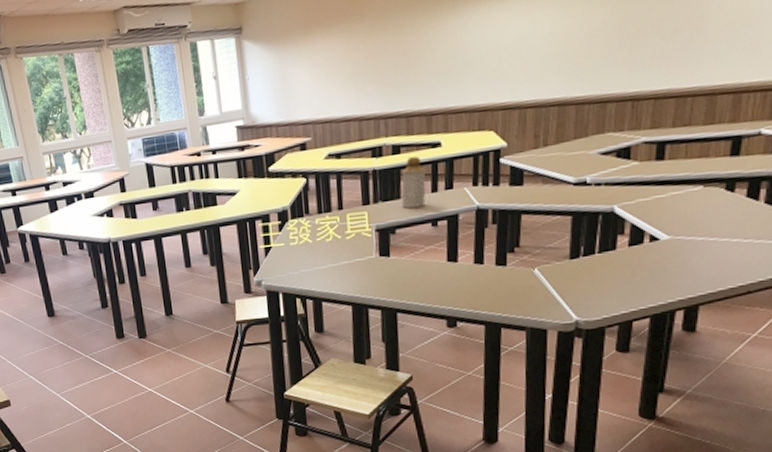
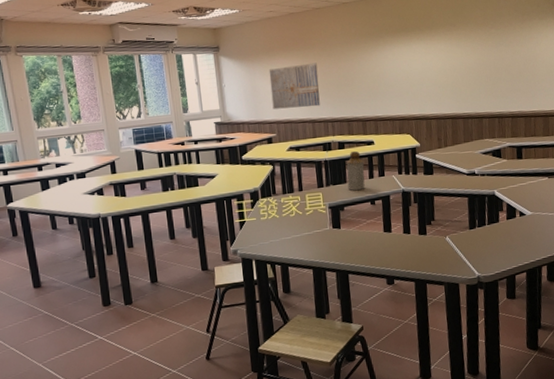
wall art: none [304,38,370,106] -> present [269,62,320,110]

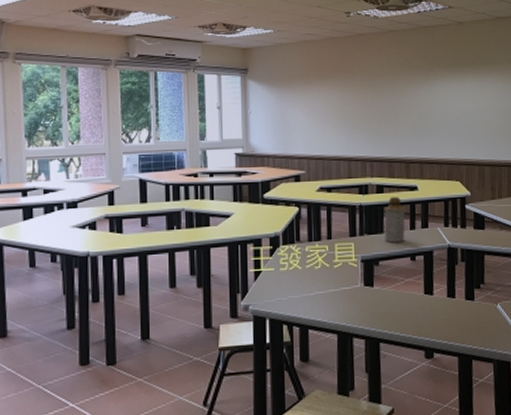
wall art: present [269,62,320,110] -> none [302,93,359,143]

